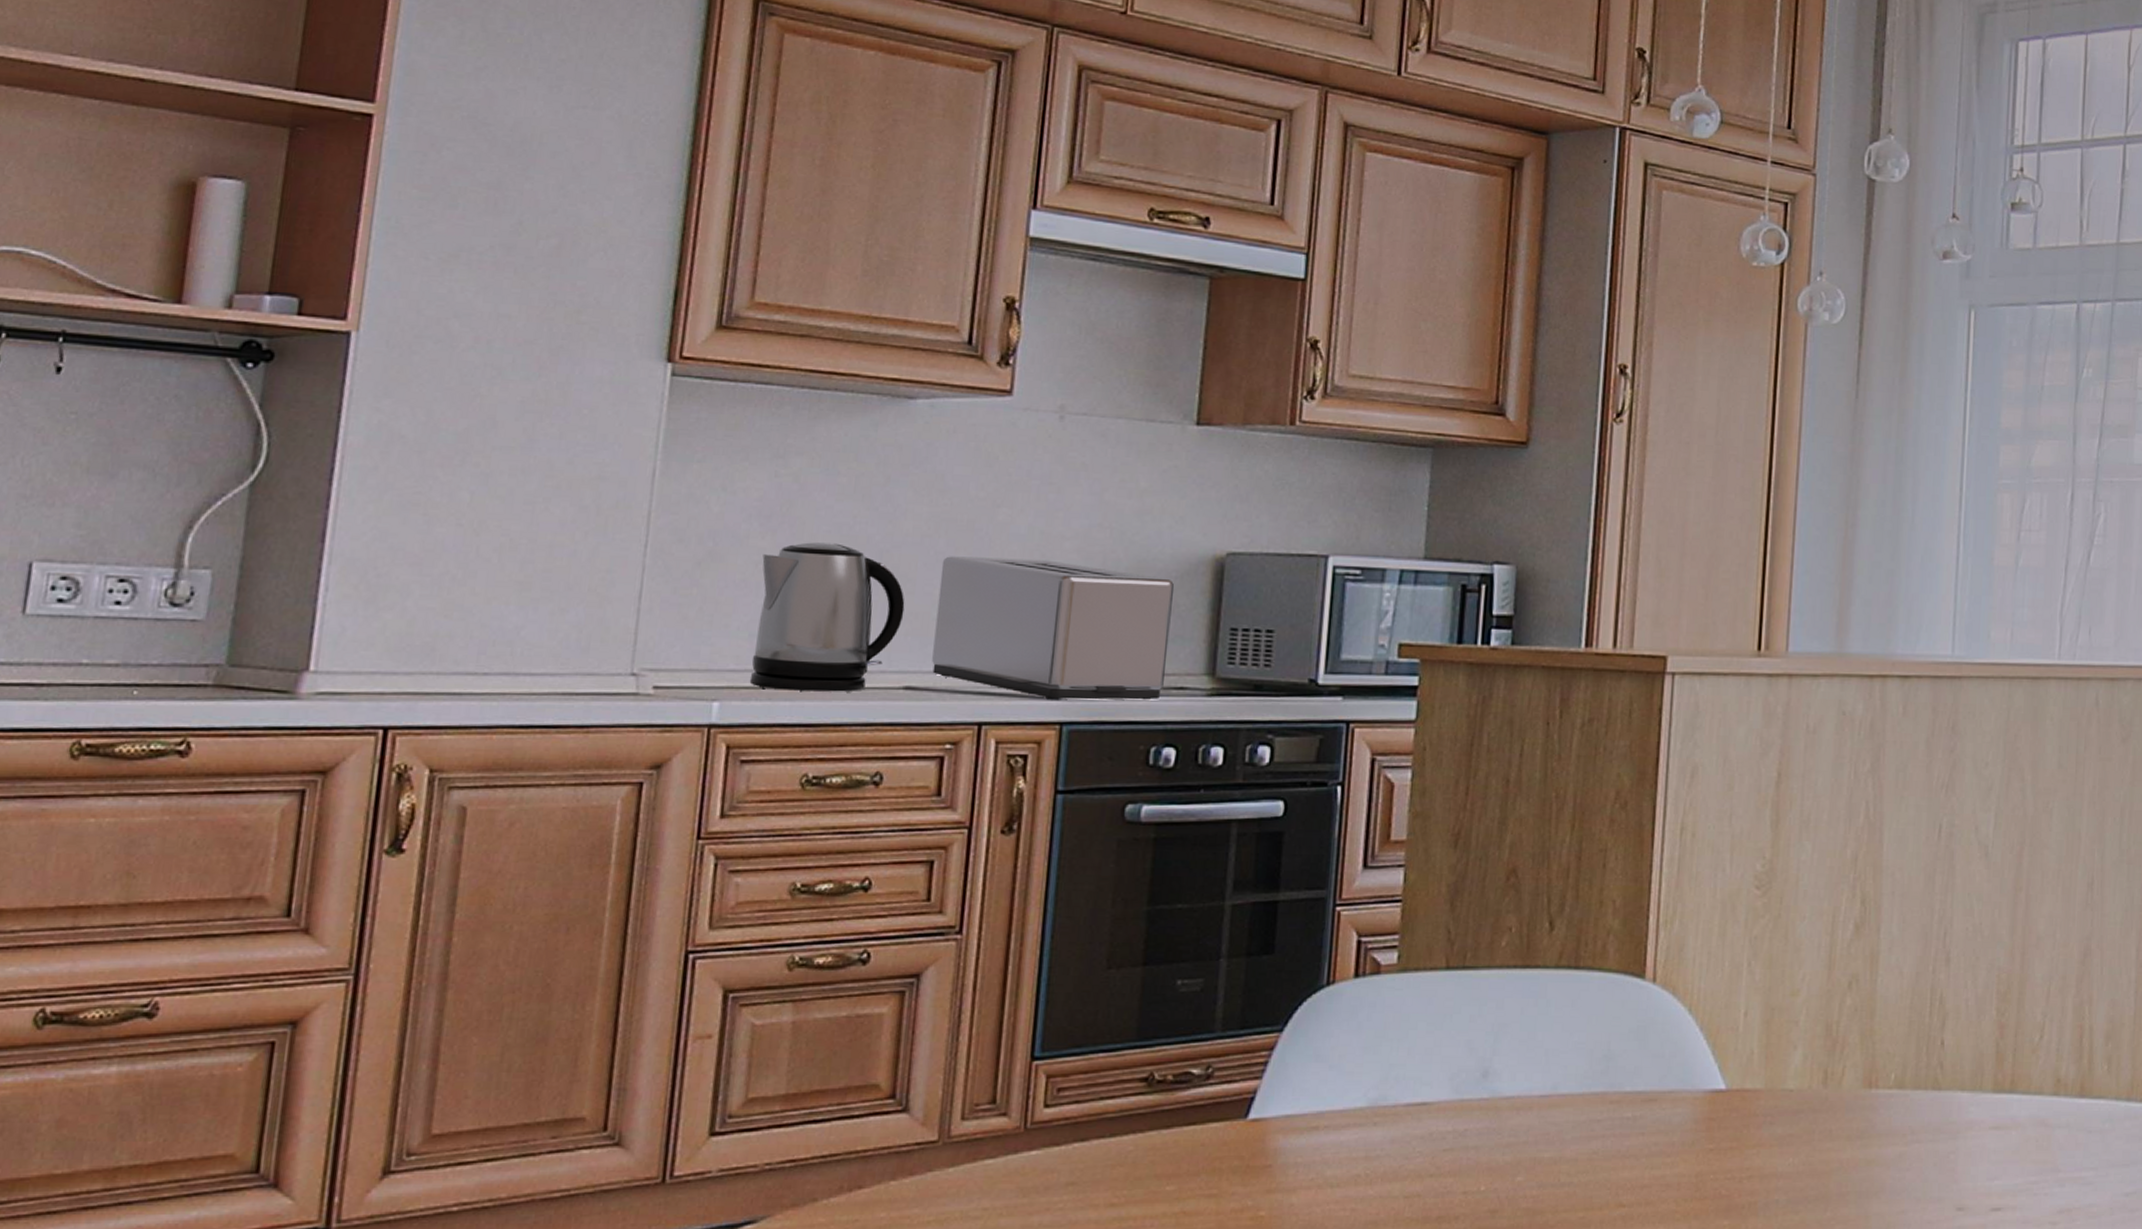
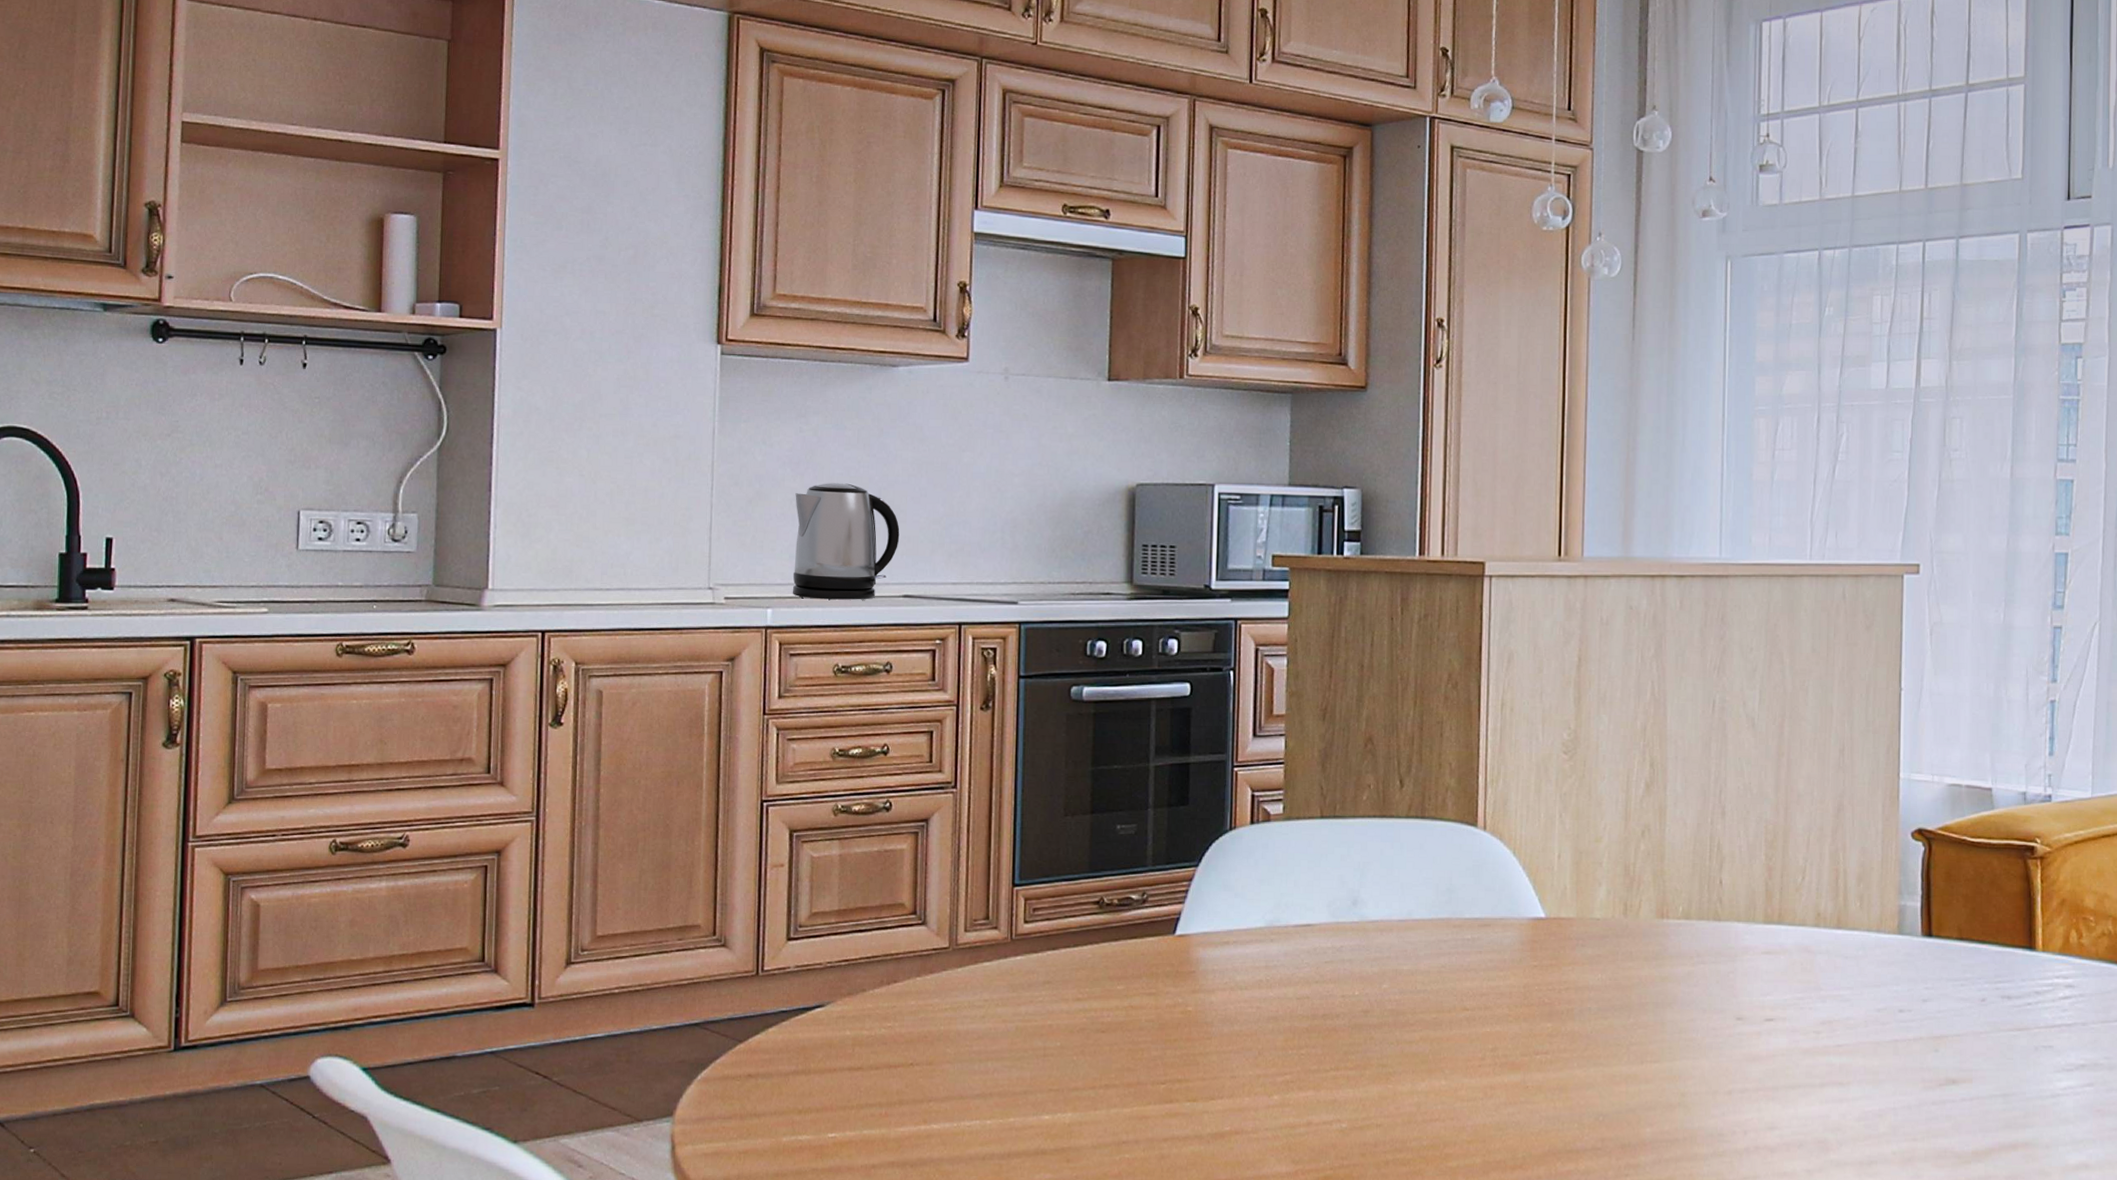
toaster: present [932,556,1175,700] -> none [922,491,1099,604]

